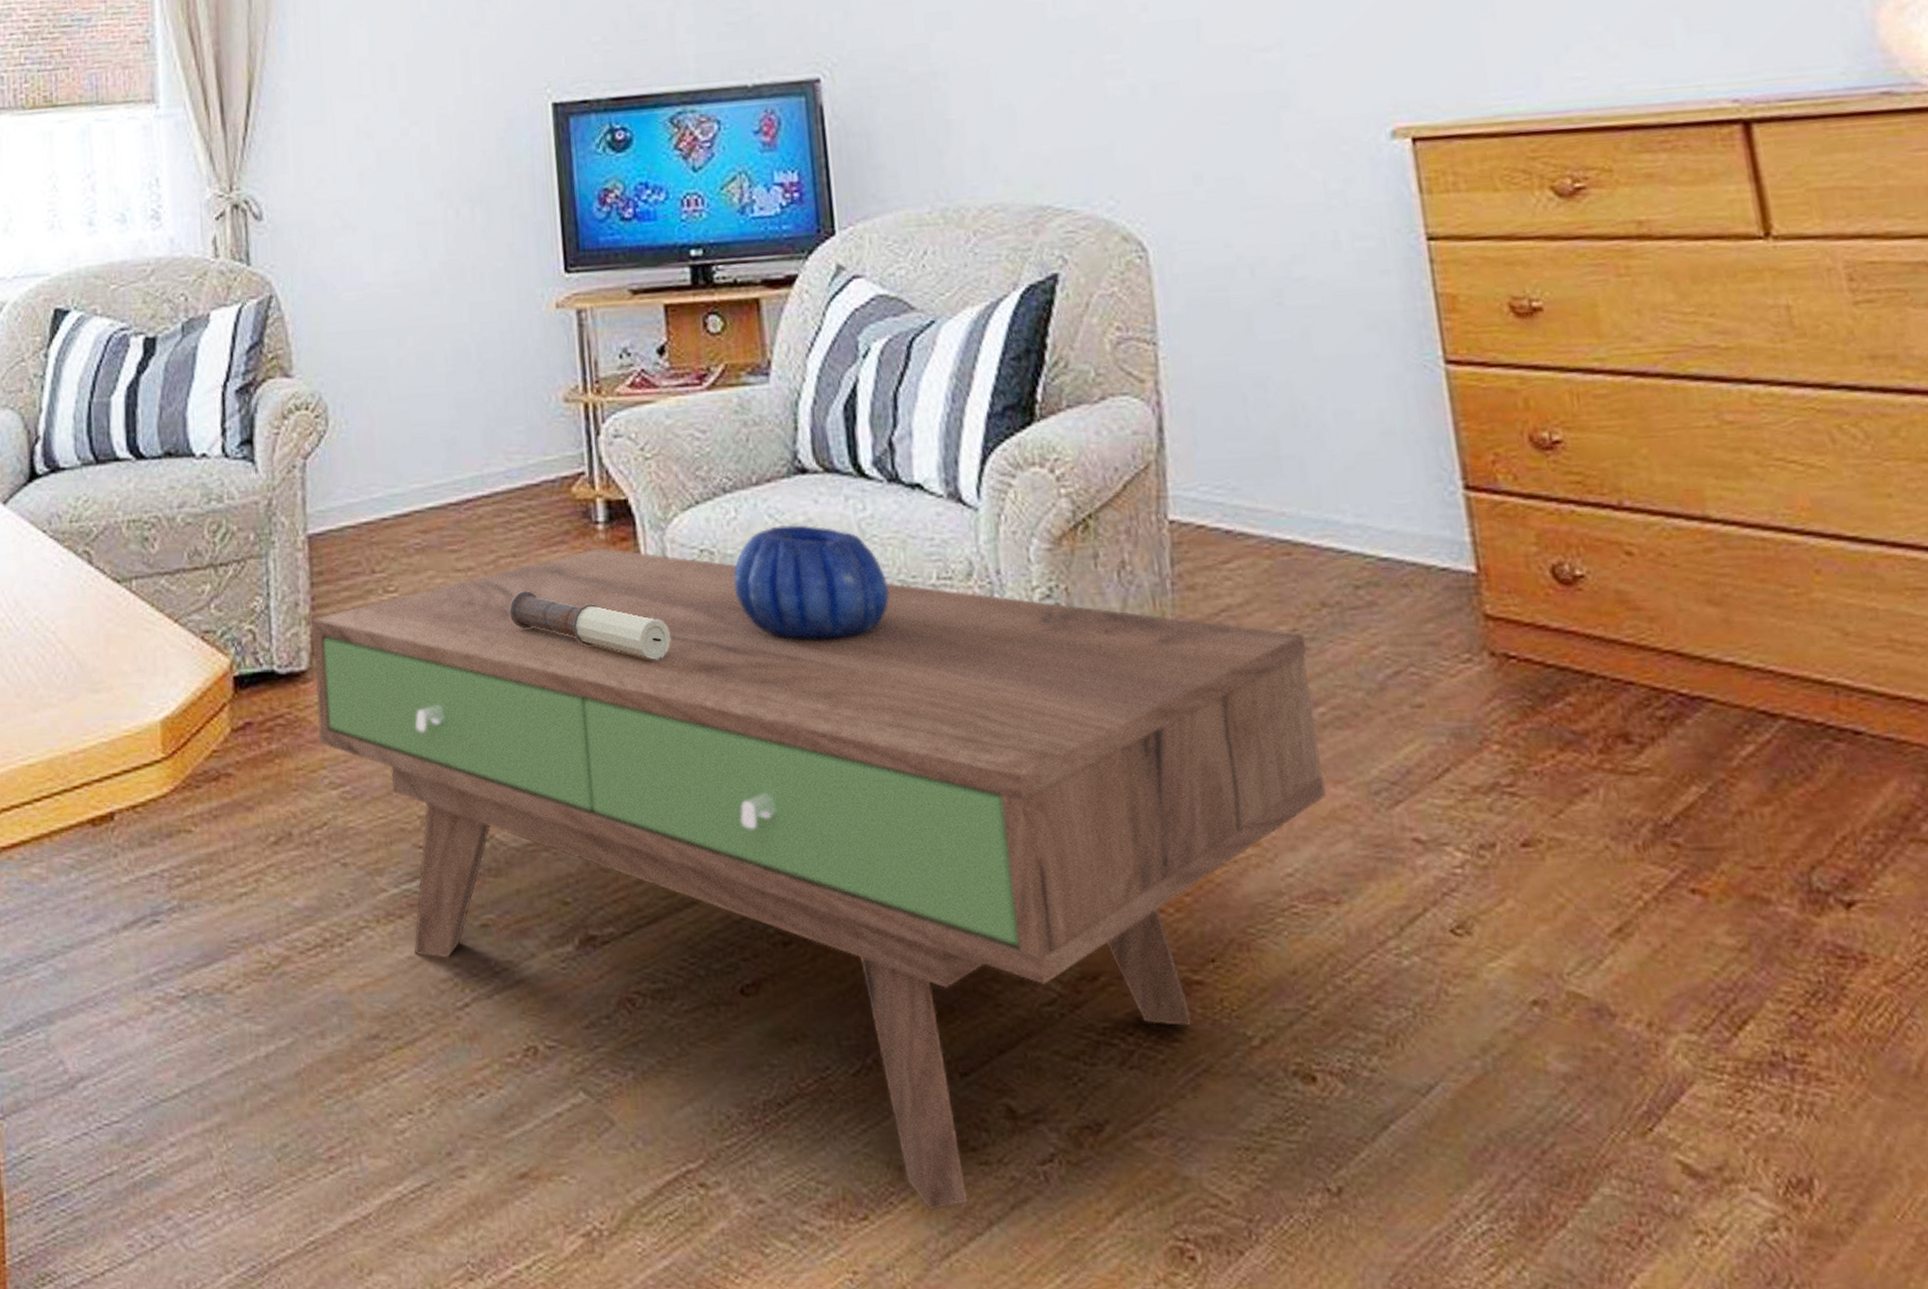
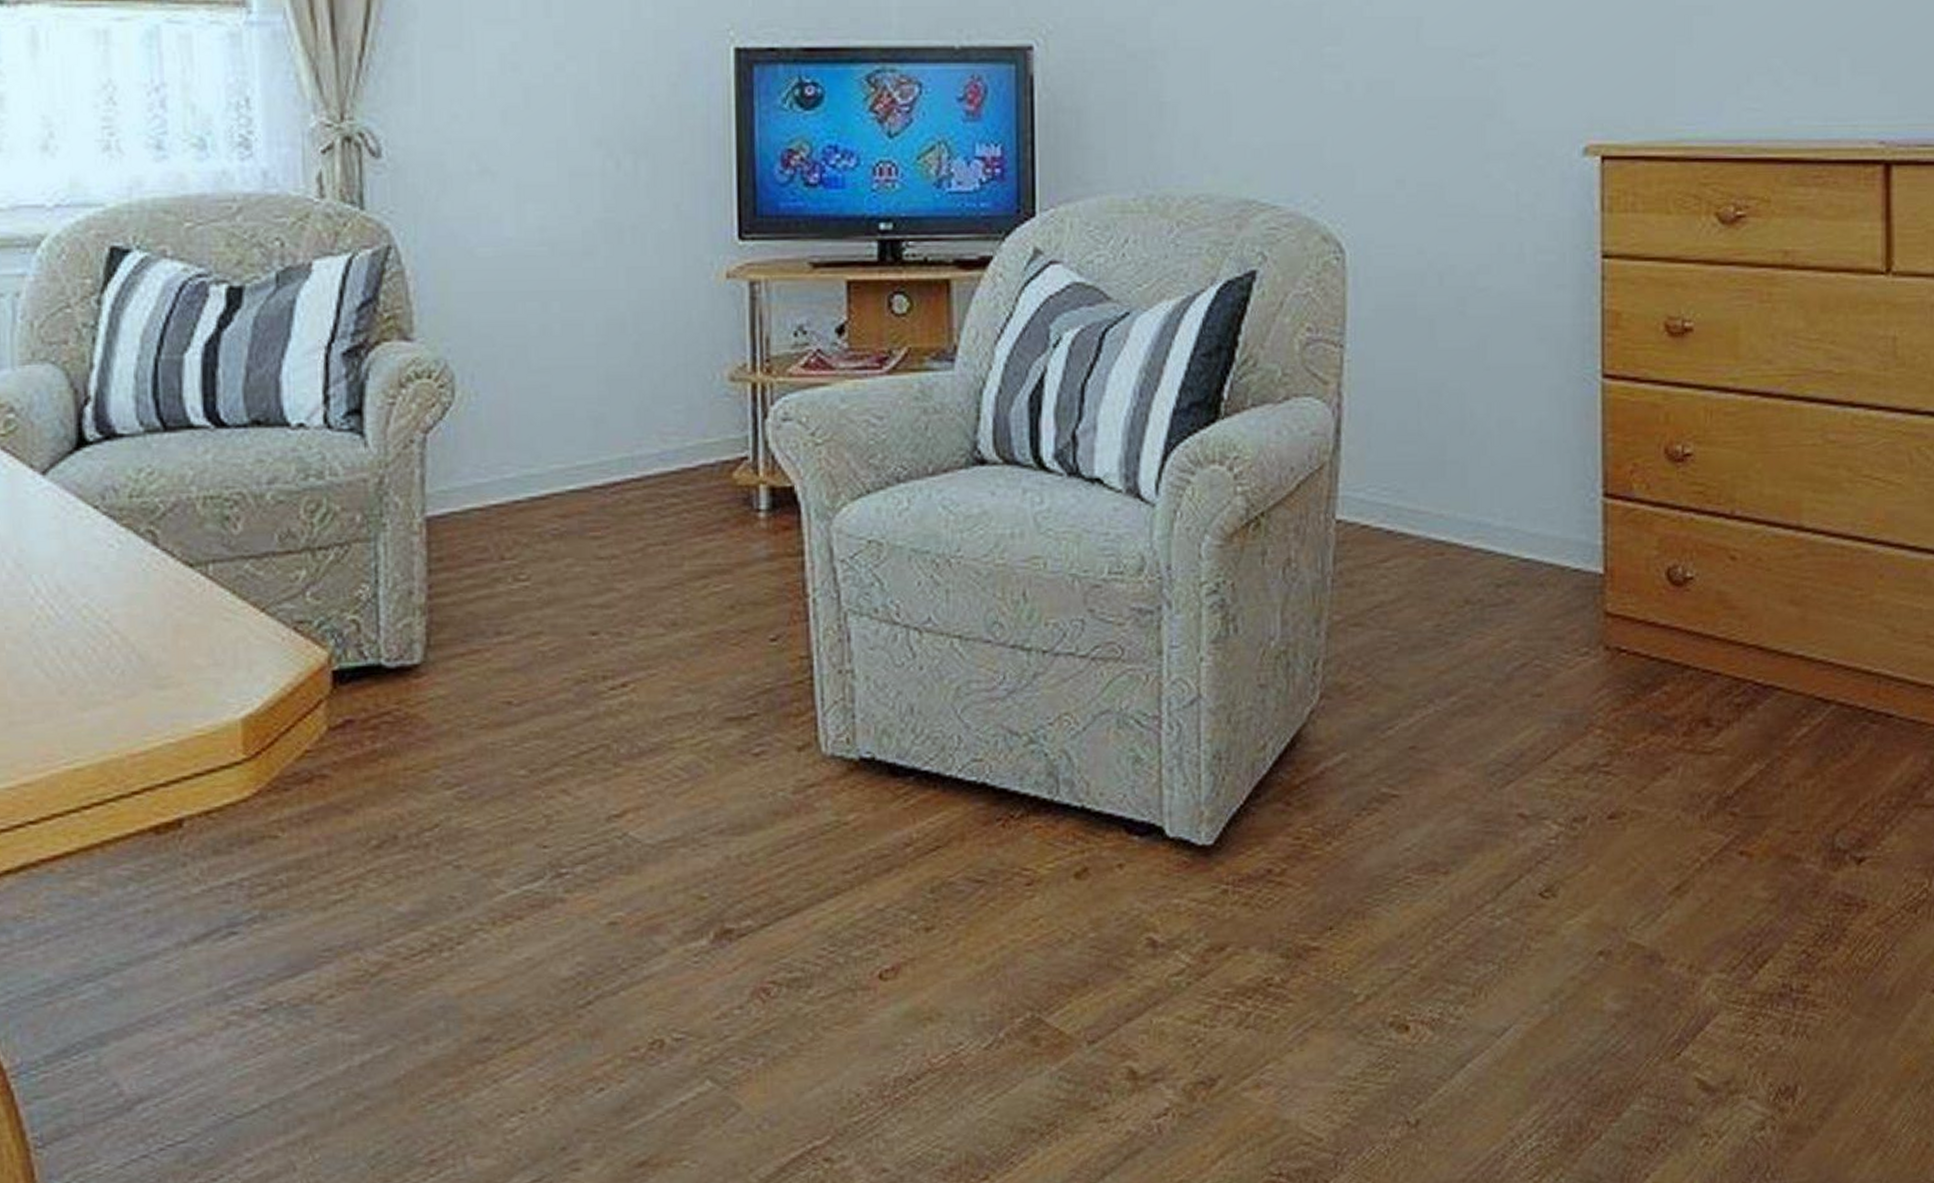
coffee table: present [310,548,1326,1210] -> none [426,537,1448,1166]
candle: present [508,590,670,660] -> none [655,580,830,653]
decorative bowl: present [733,525,889,640] -> none [901,517,1059,633]

